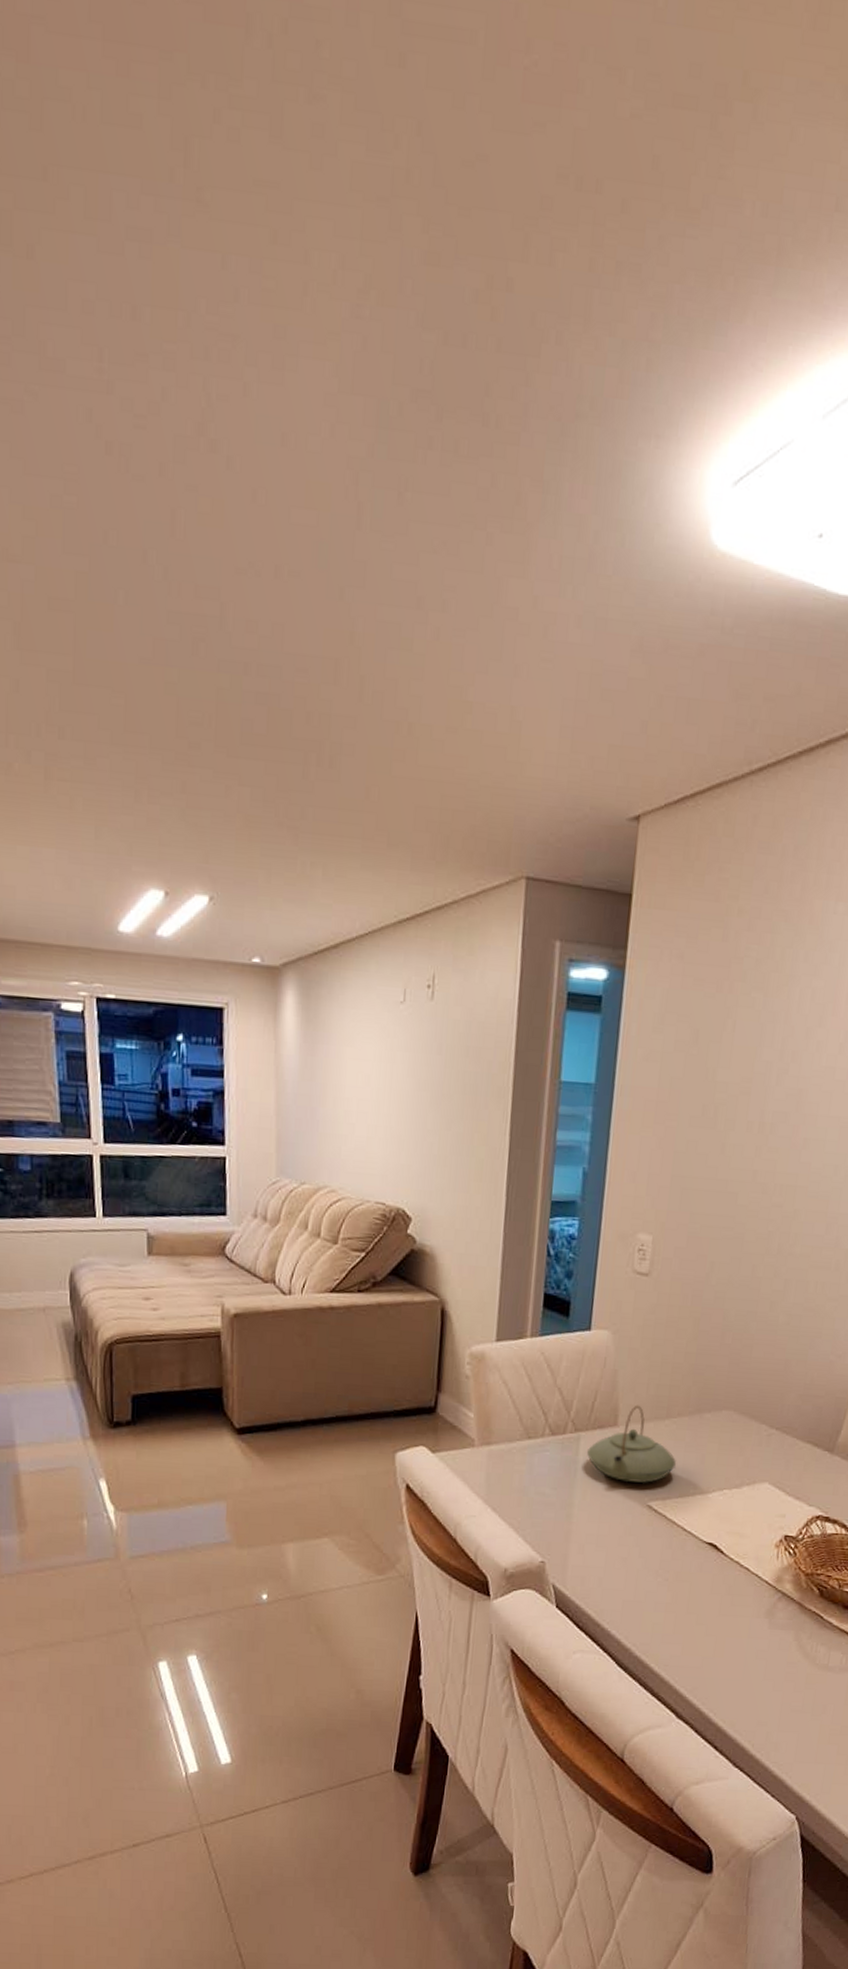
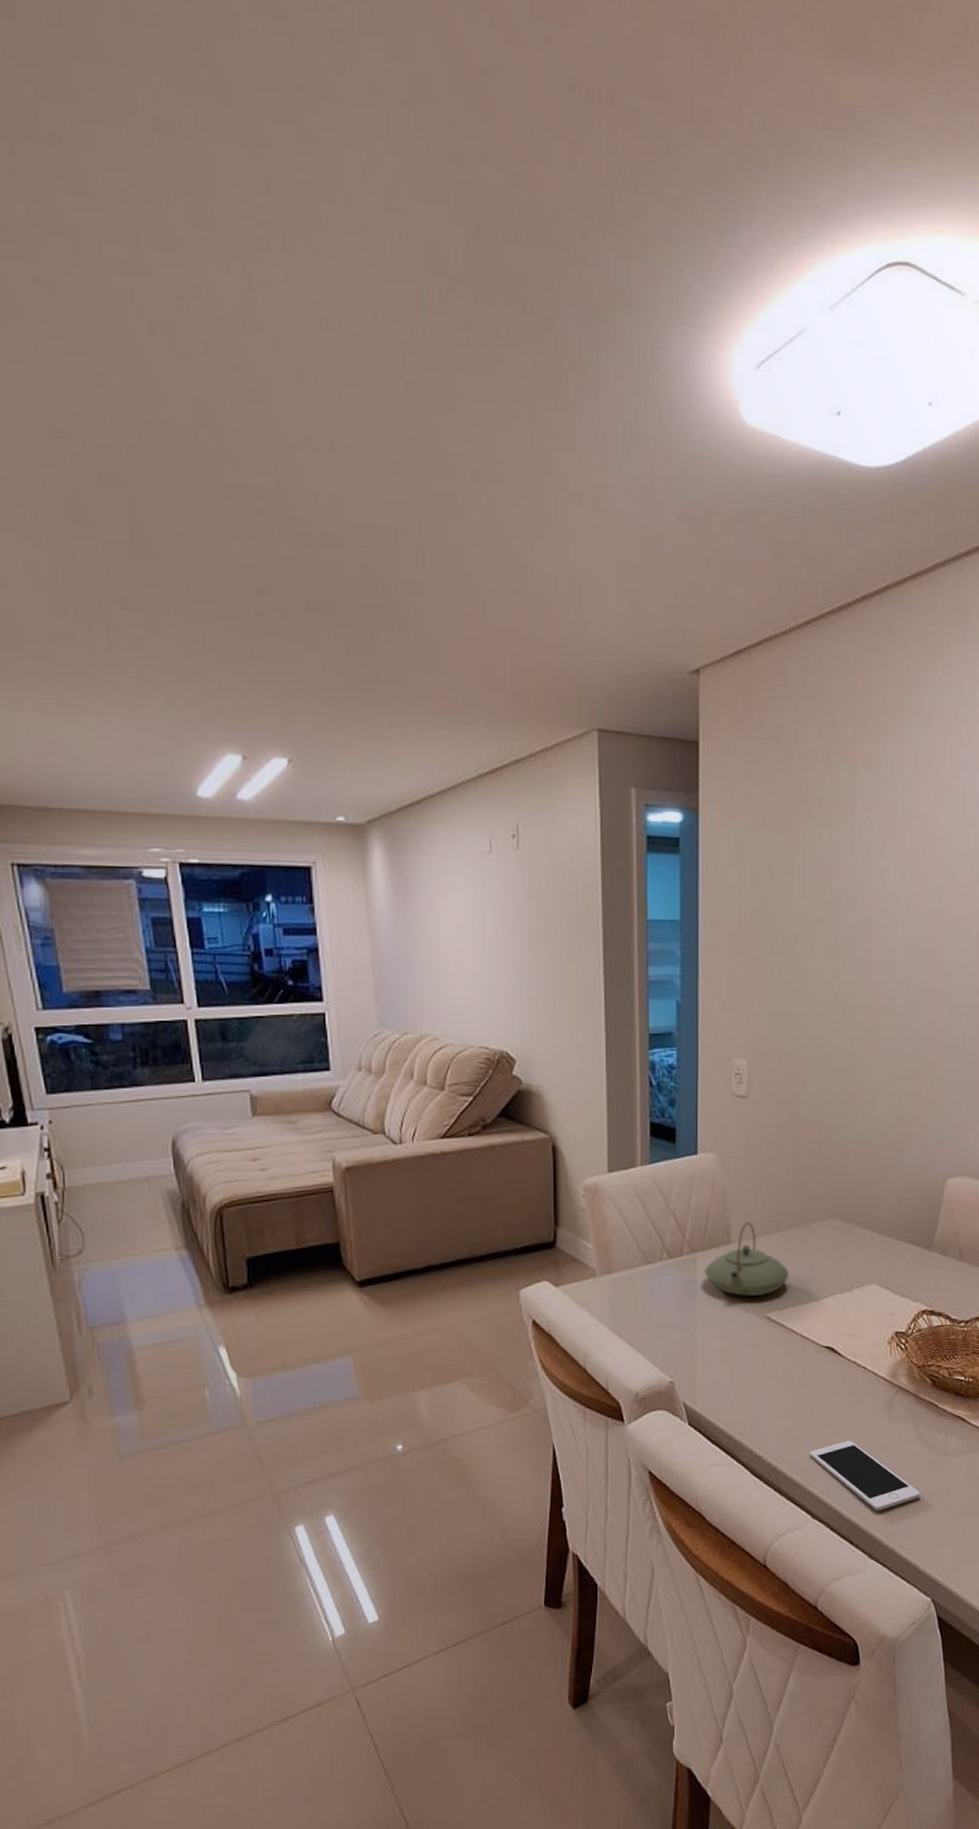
cell phone: none [680,1642,795,1719] -> present [809,1440,920,1511]

